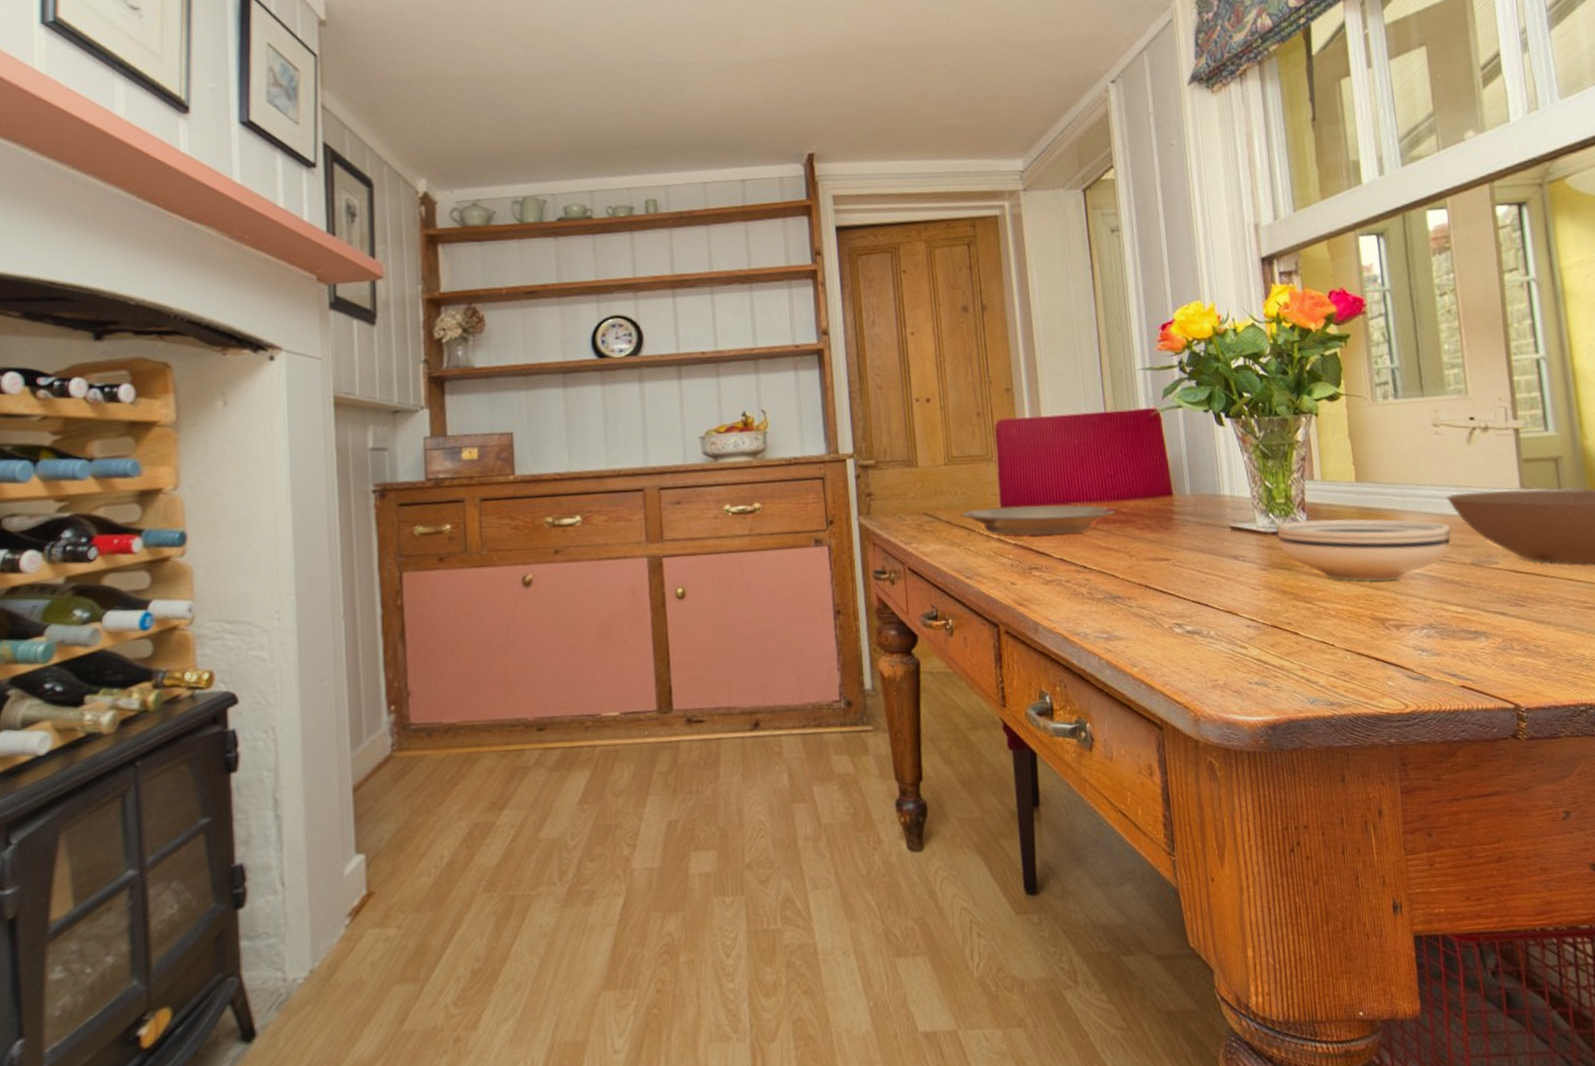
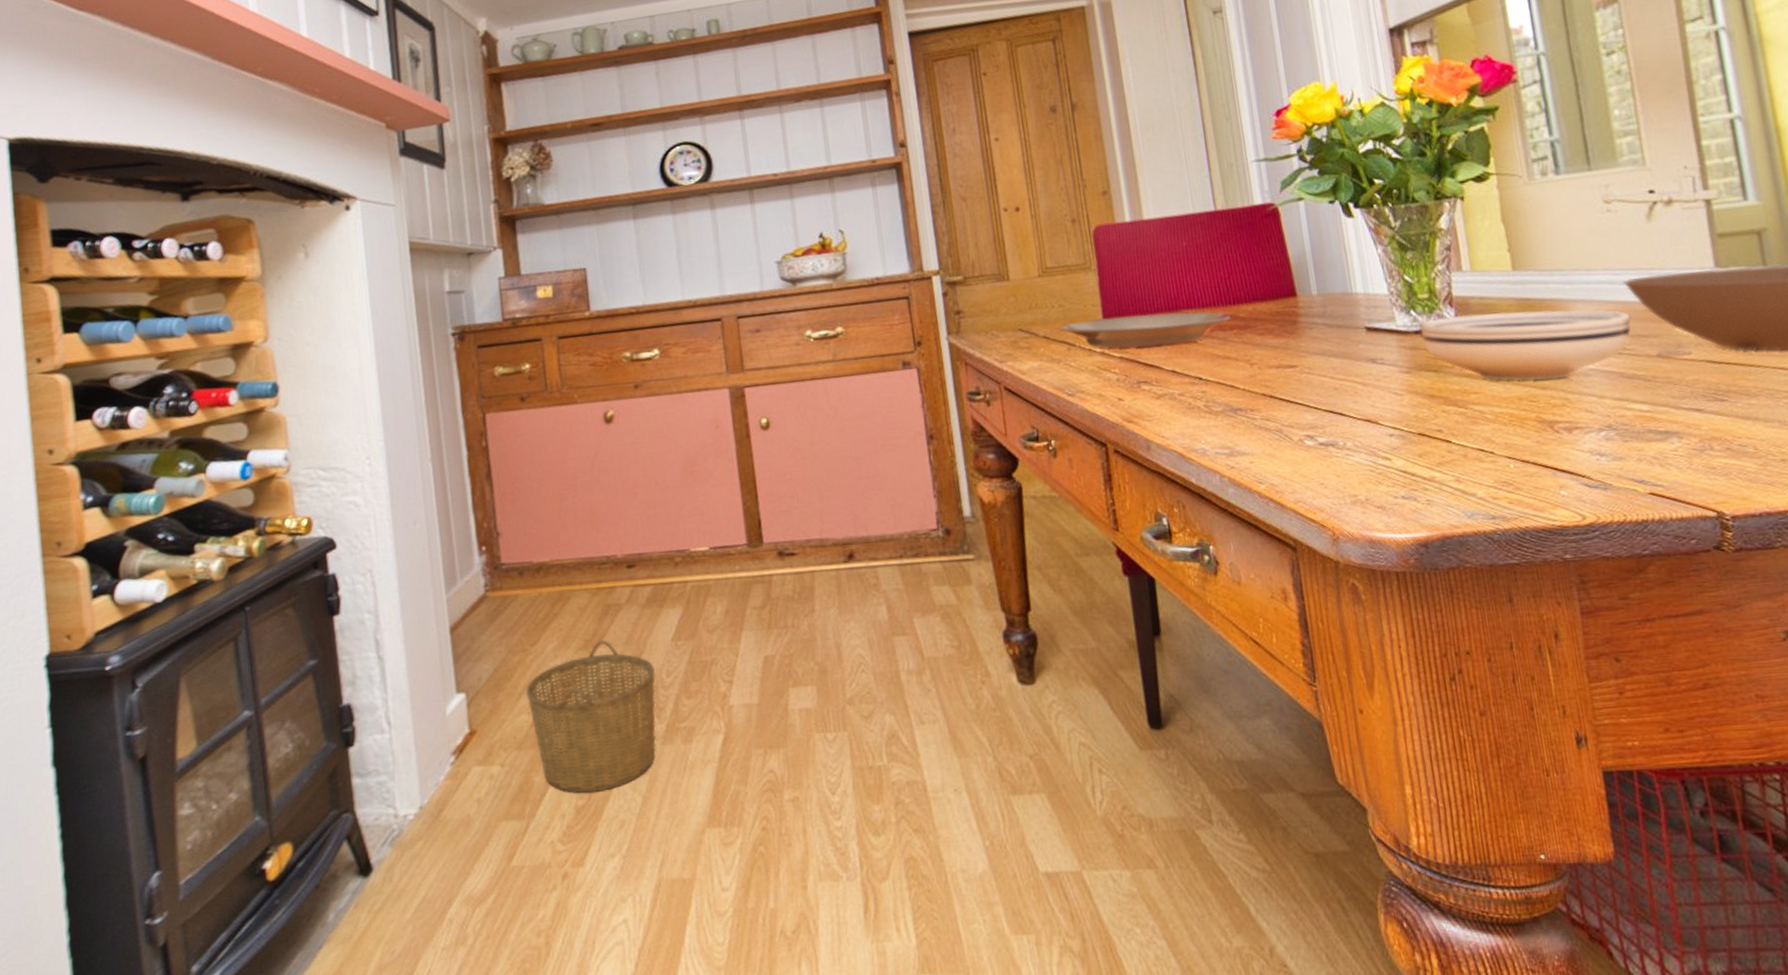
basket: none [428,801,560,957] -> present [526,639,656,794]

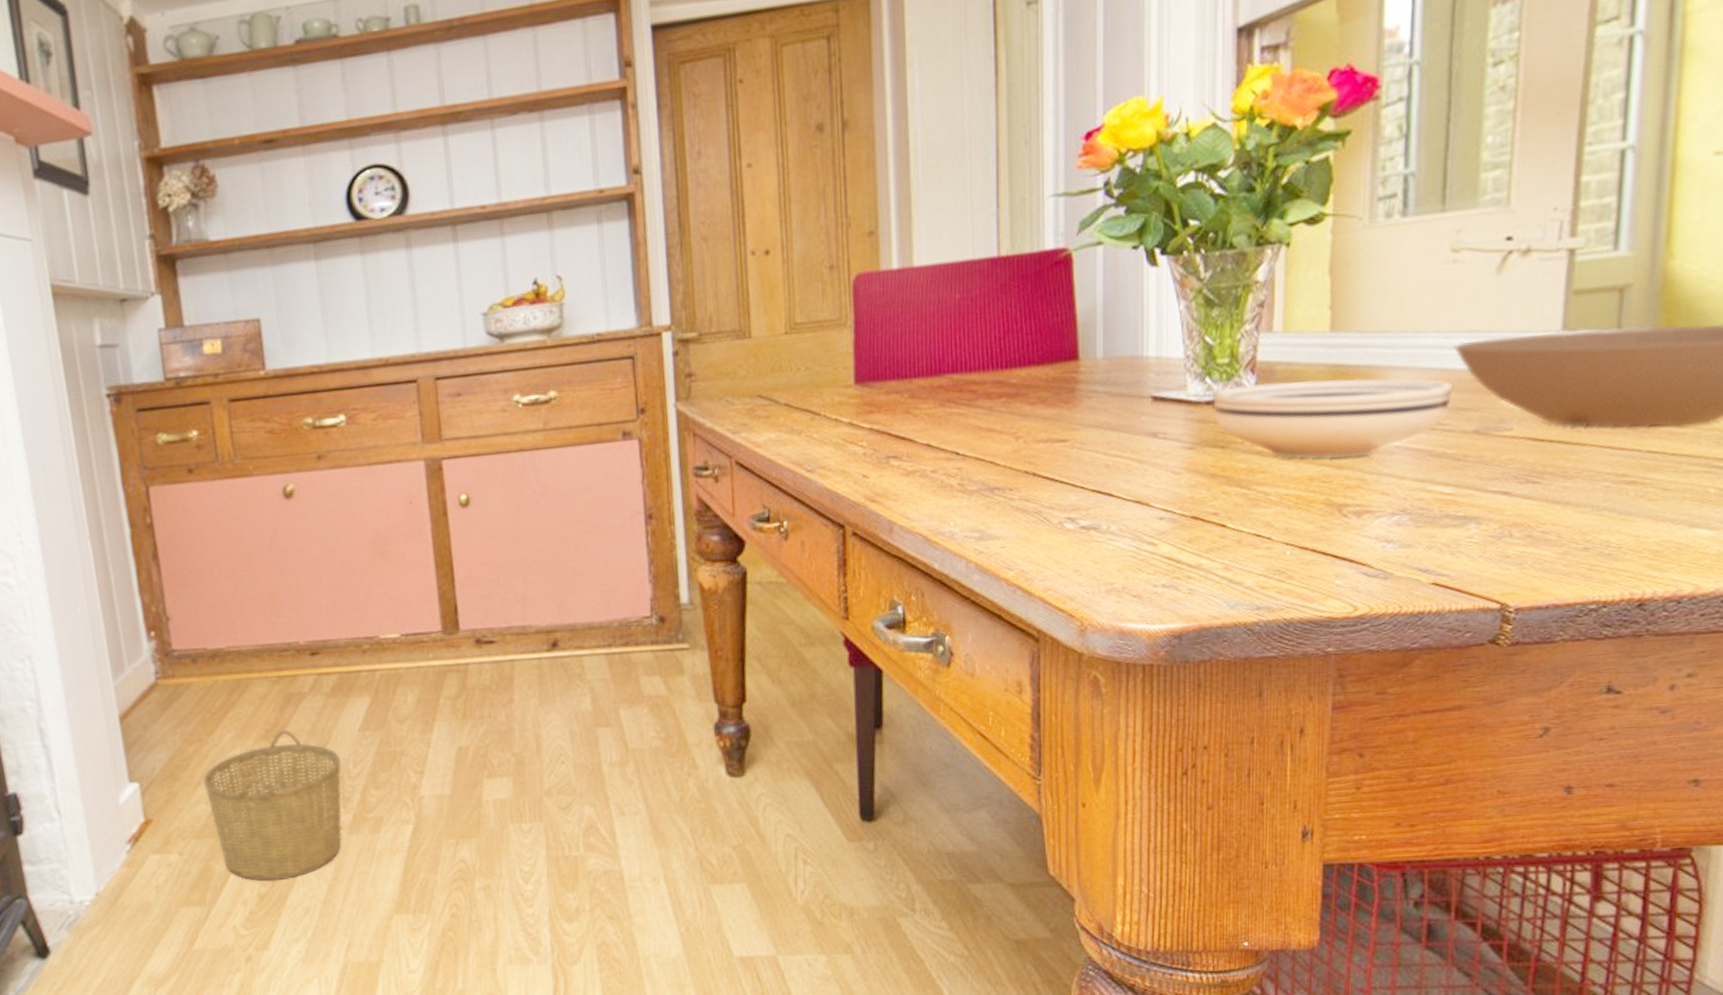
plate: present [1059,312,1232,349] -> none [804,377,1002,419]

